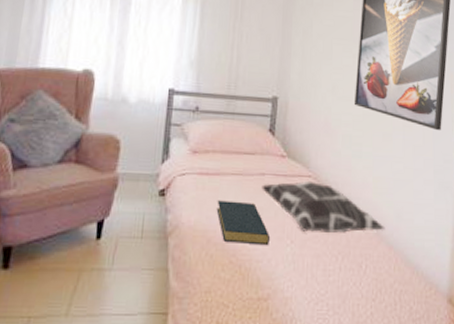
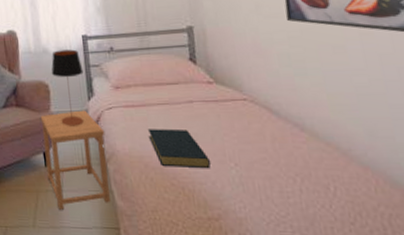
side table: none [96,173,173,293] -> present [40,110,110,210]
table lamp: none [126,101,163,192] -> present [51,49,84,126]
decorative pillow: present [262,180,386,233] -> none [191,103,355,154]

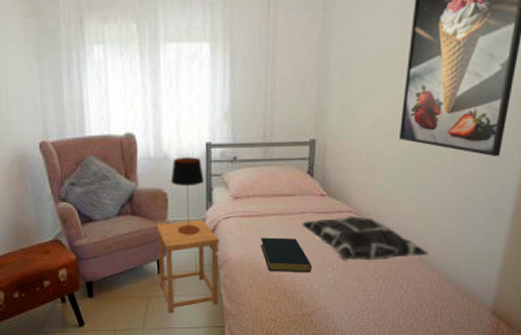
decorative pillow: none [191,103,355,154] -> present [302,215,429,260]

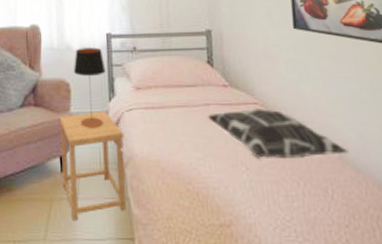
hardback book: present [260,237,311,273] -> none [166,132,224,173]

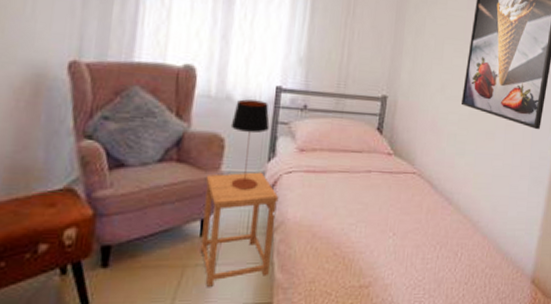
decorative pillow: present [208,107,349,158] -> none [367,177,482,225]

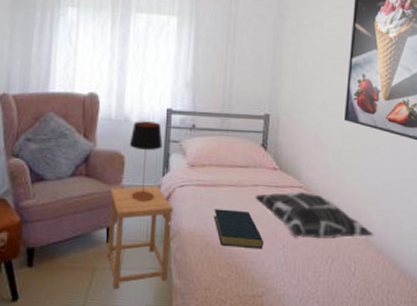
hardback book: none [322,197,373,238] -> present [213,209,263,250]
decorative pillow: none [367,177,482,225] -> present [255,191,374,239]

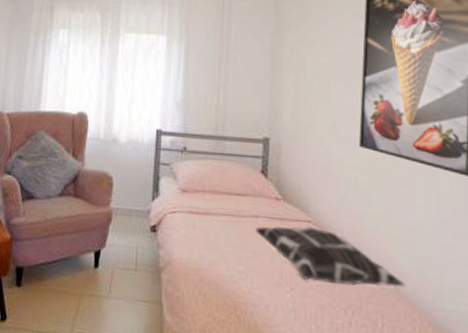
side table: present [107,185,174,288] -> none [94,210,164,319]
table lamp: present [129,121,163,202] -> none [117,141,152,227]
hardback book: present [213,209,263,250] -> none [208,240,266,291]

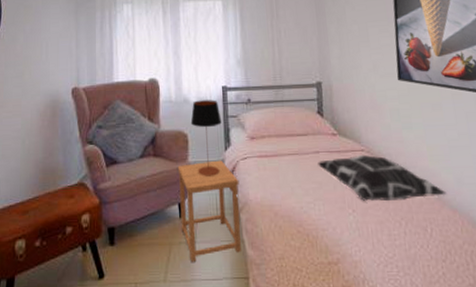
side table: none [94,210,164,319] -> present [177,160,241,262]
table lamp: none [117,141,152,227] -> present [190,100,222,176]

